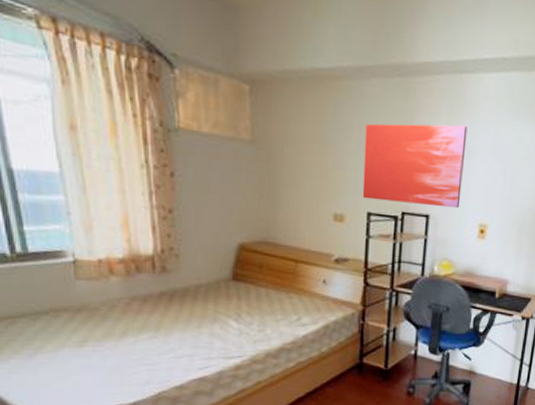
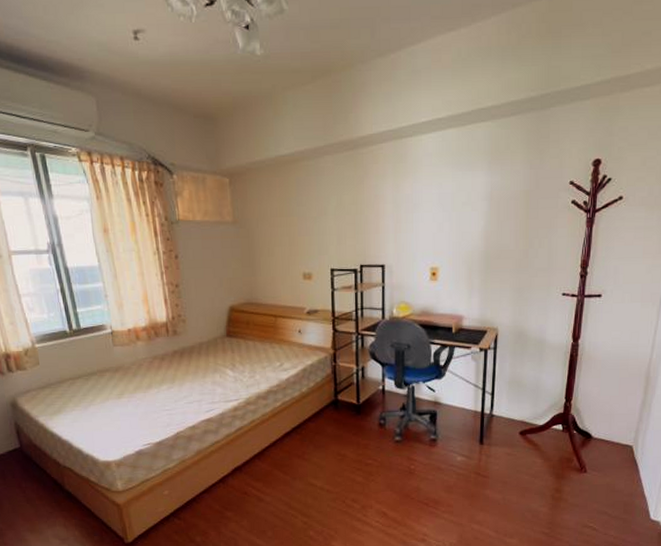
wall art: present [362,123,468,209] -> none [323,182,412,258]

